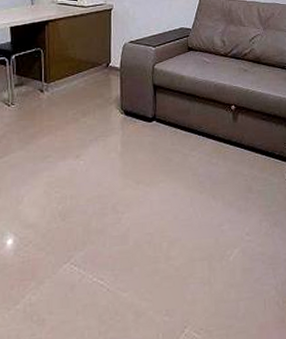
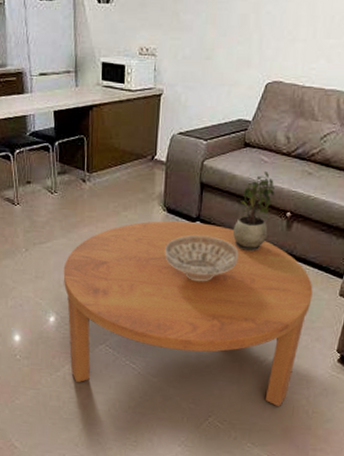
coffee table: none [21,122,265,315] -> present [63,221,313,406]
decorative bowl: none [126,134,195,181] -> present [165,235,239,282]
potted plant: none [187,71,218,145] -> present [233,171,275,251]

